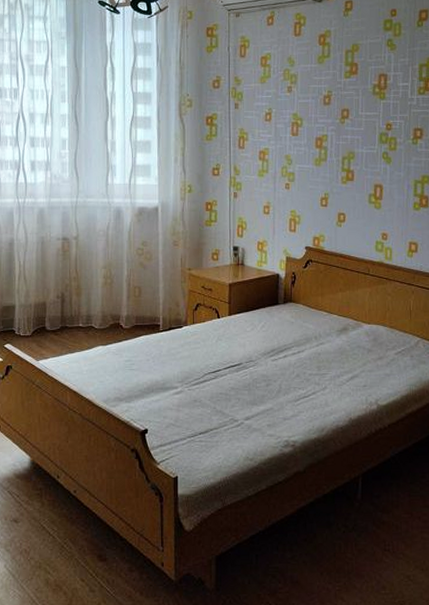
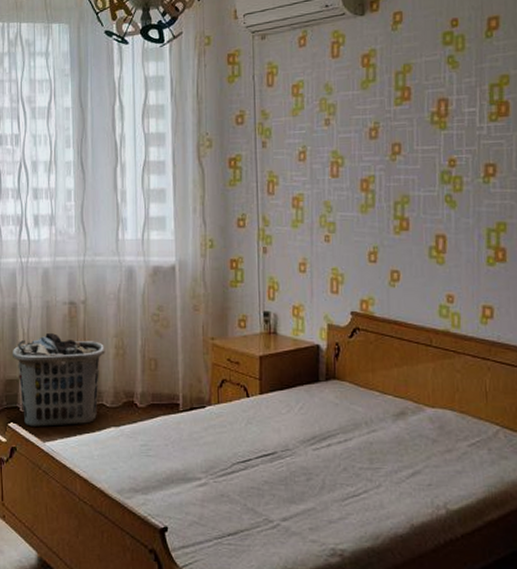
clothes hamper: none [8,264,95,347] -> present [12,332,105,427]

